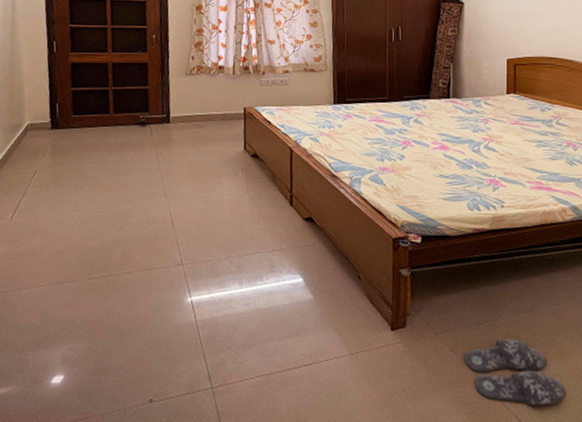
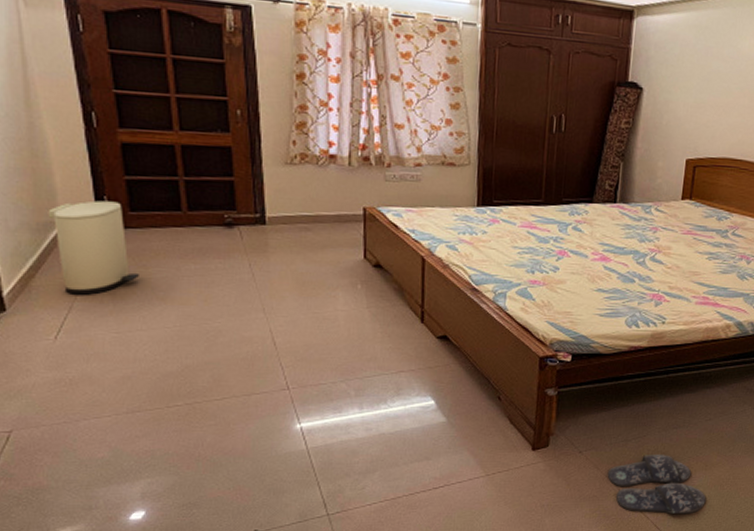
pedal bin: none [17,107,75,182] -> present [48,200,139,295]

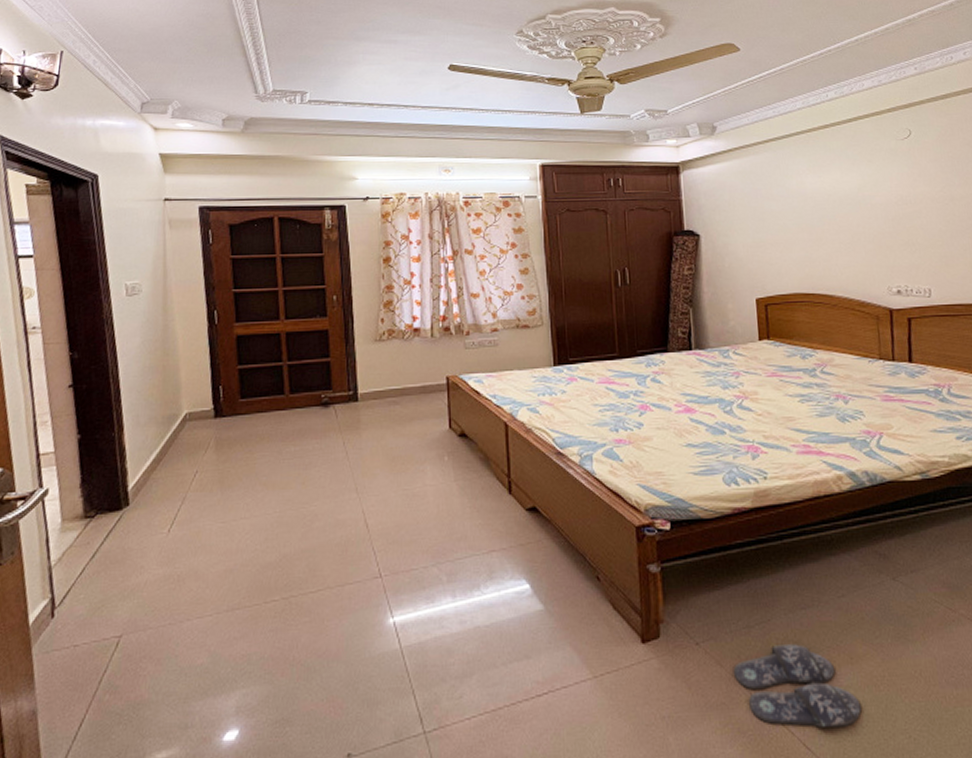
pedal bin: present [48,200,139,295] -> none [172,390,245,485]

